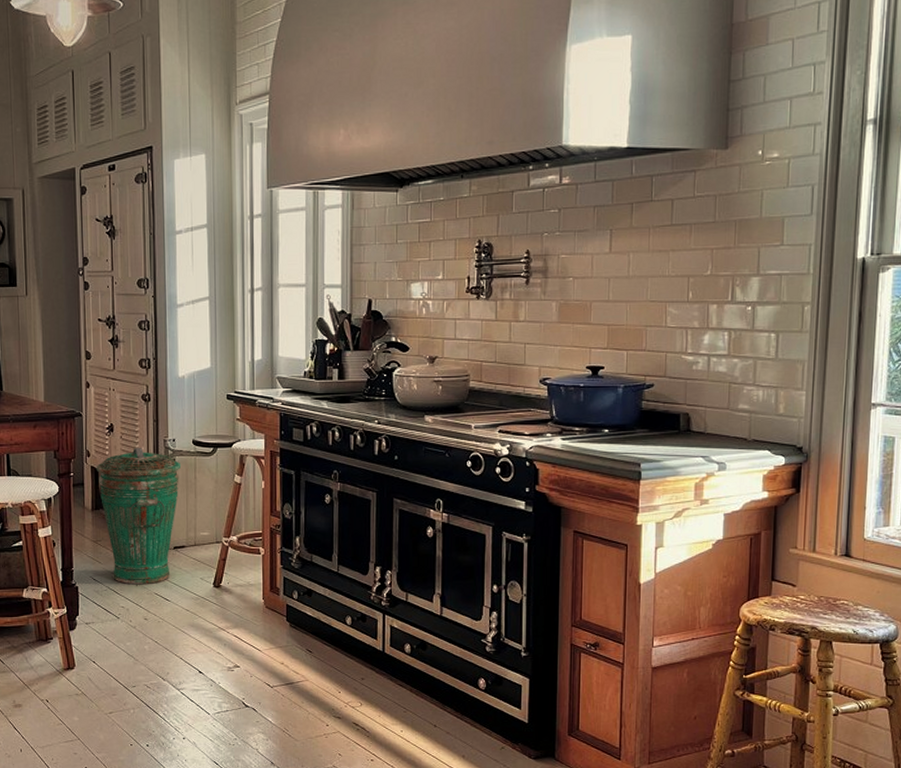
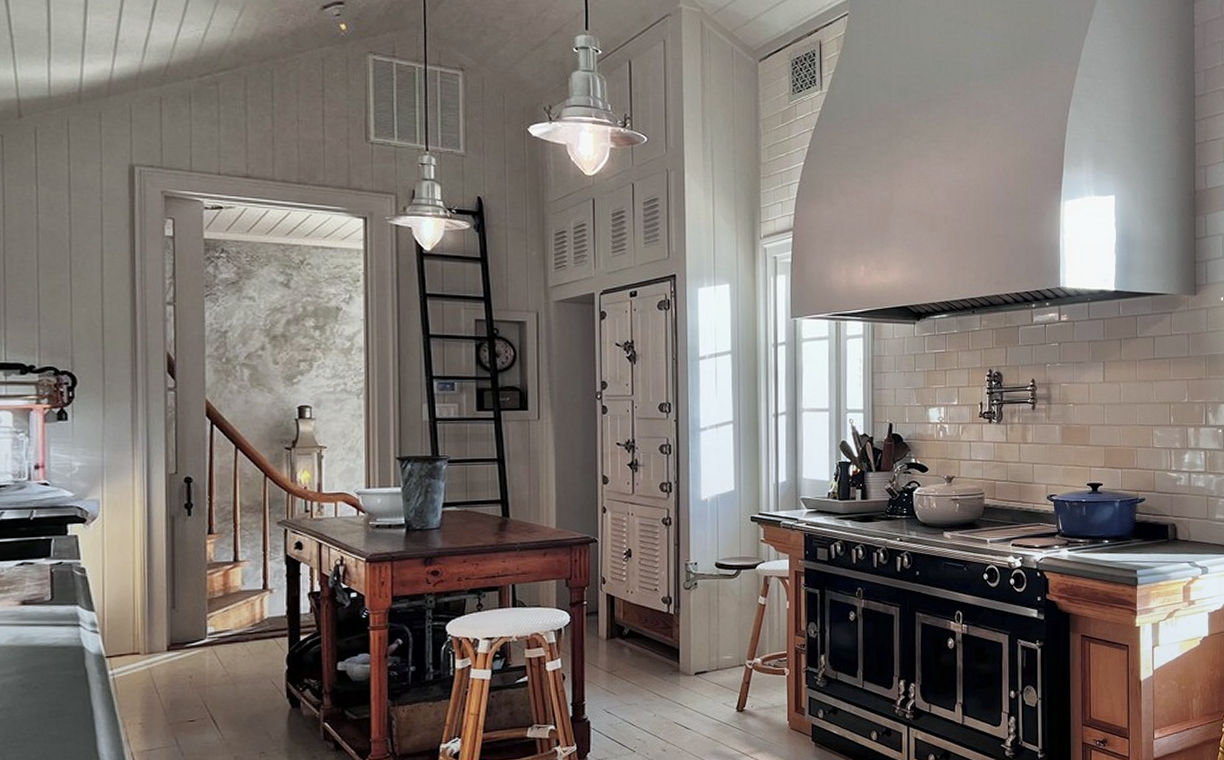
trash can: present [96,448,182,585] -> none [612,573,704,715]

